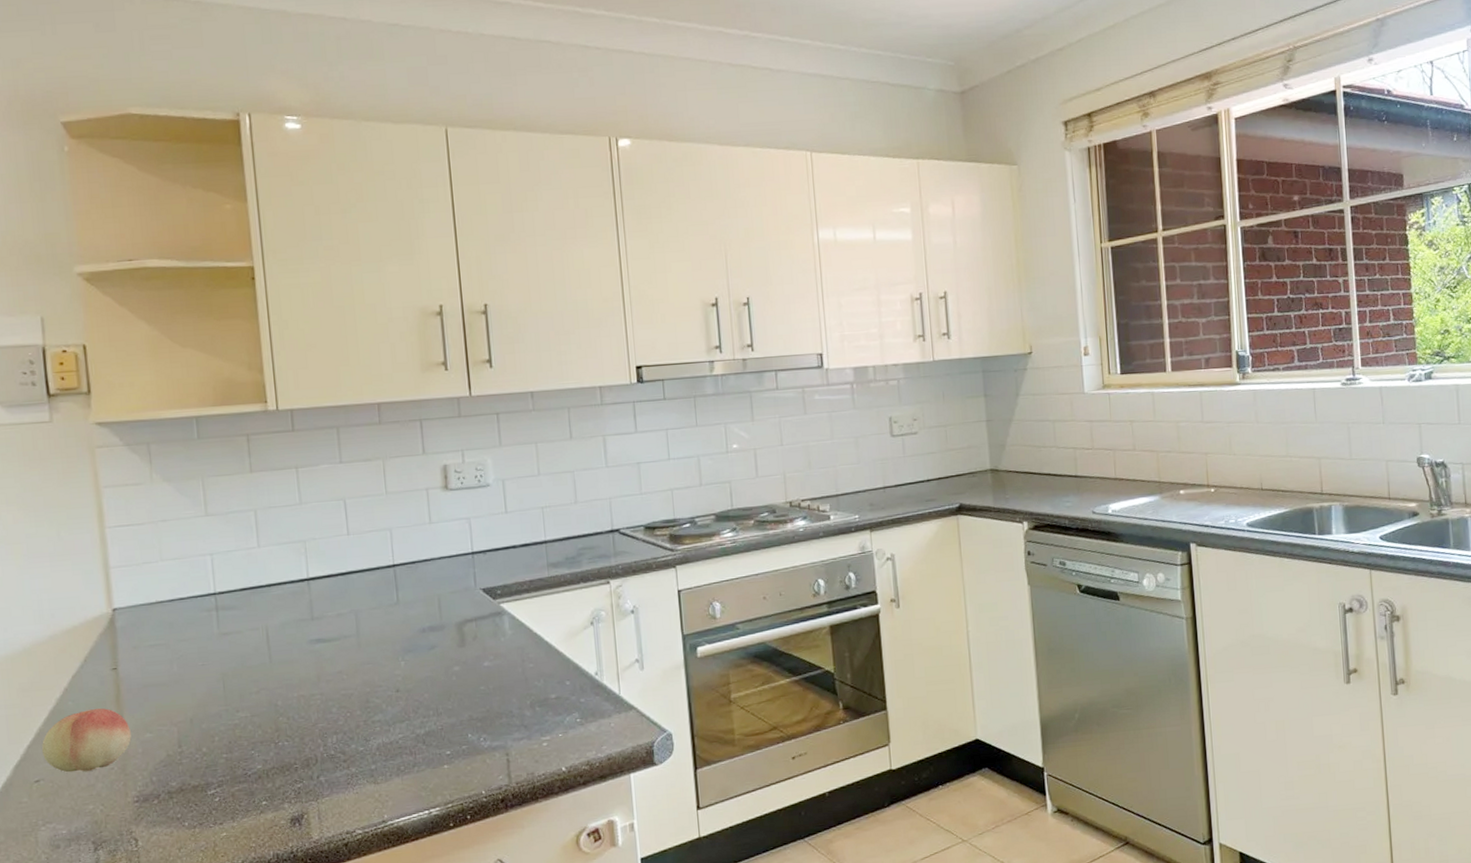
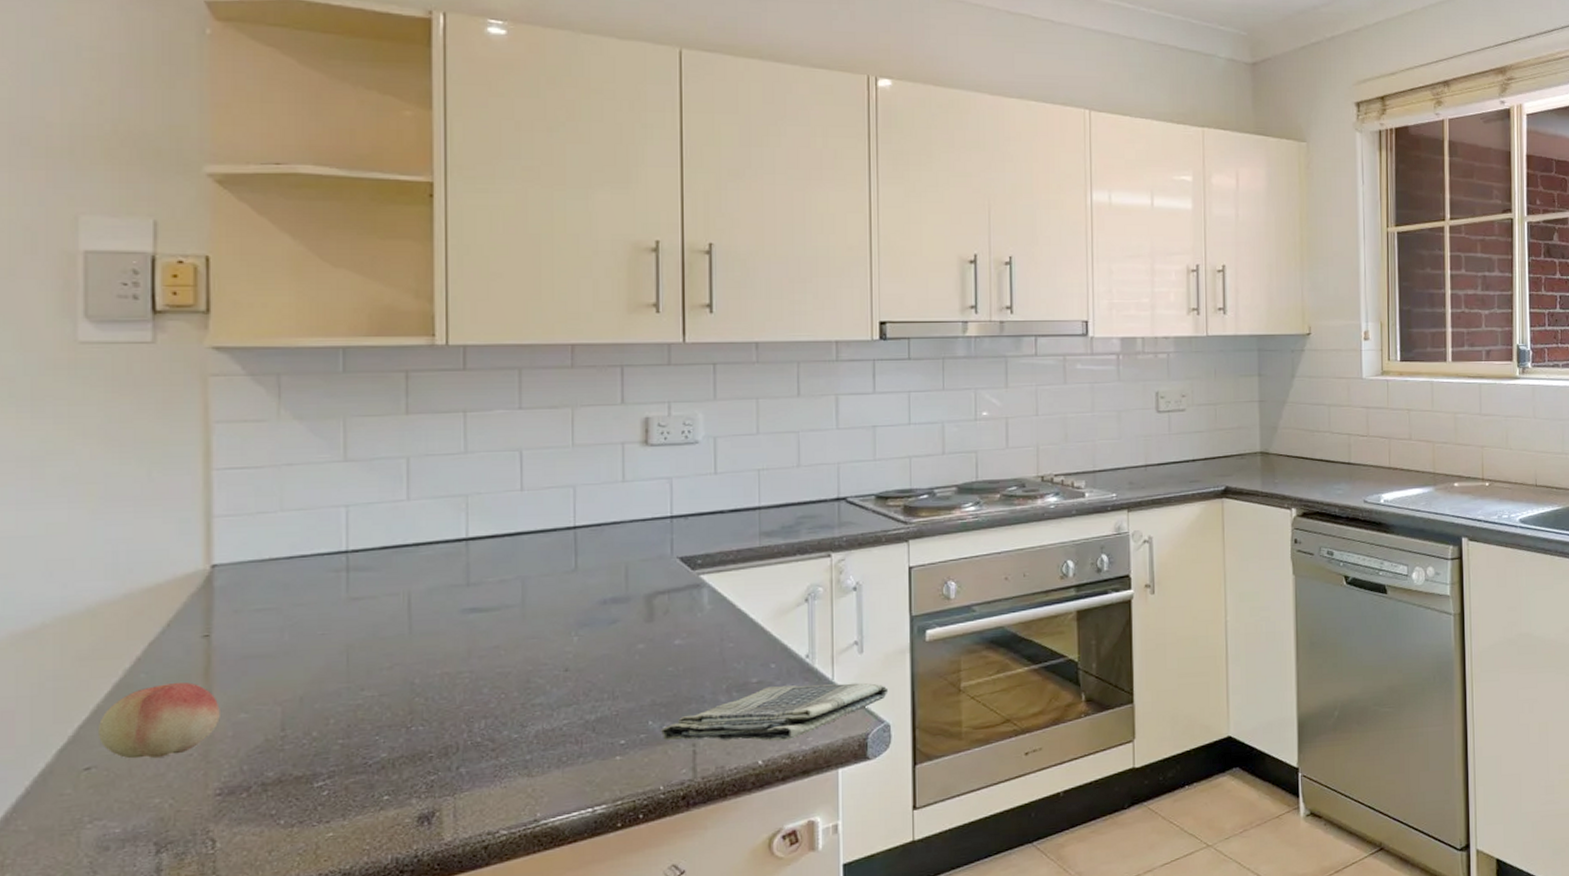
dish towel: none [479,696,668,751] -> present [661,682,889,742]

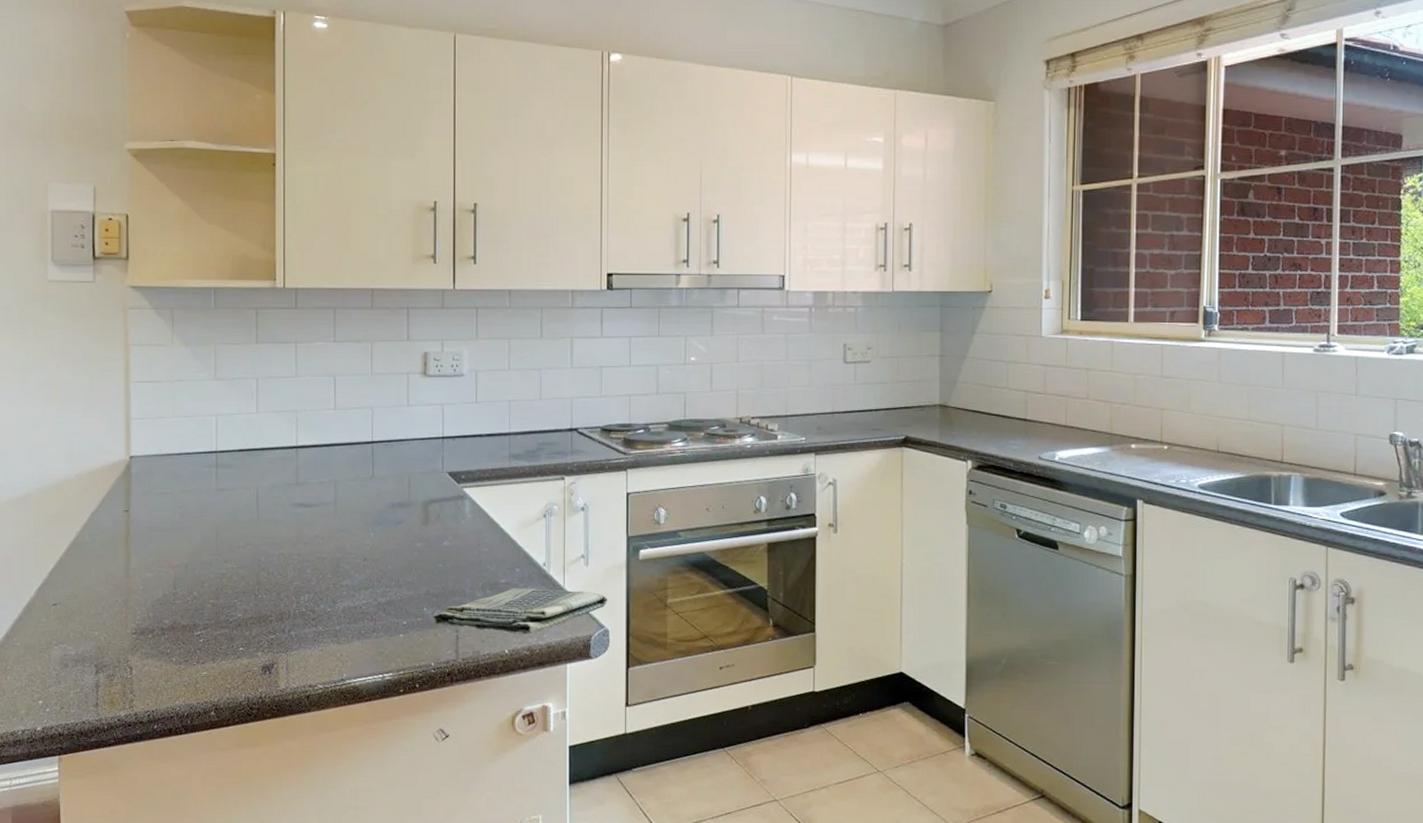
fruit: present [99,682,220,759] -> none [61,545,135,602]

